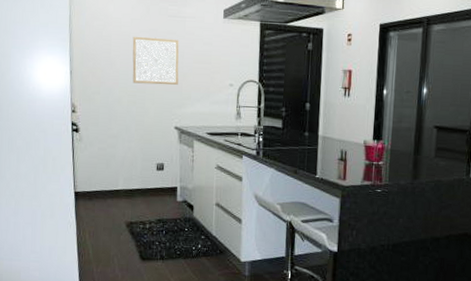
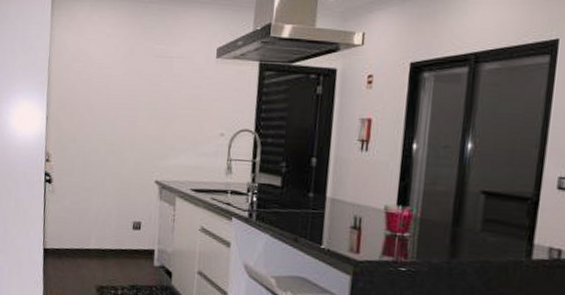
wall art: present [132,36,179,85] -> none [111,79,165,134]

